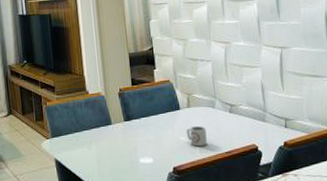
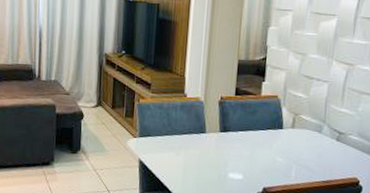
cup: present [186,125,207,147] -> none [284,148,307,171]

